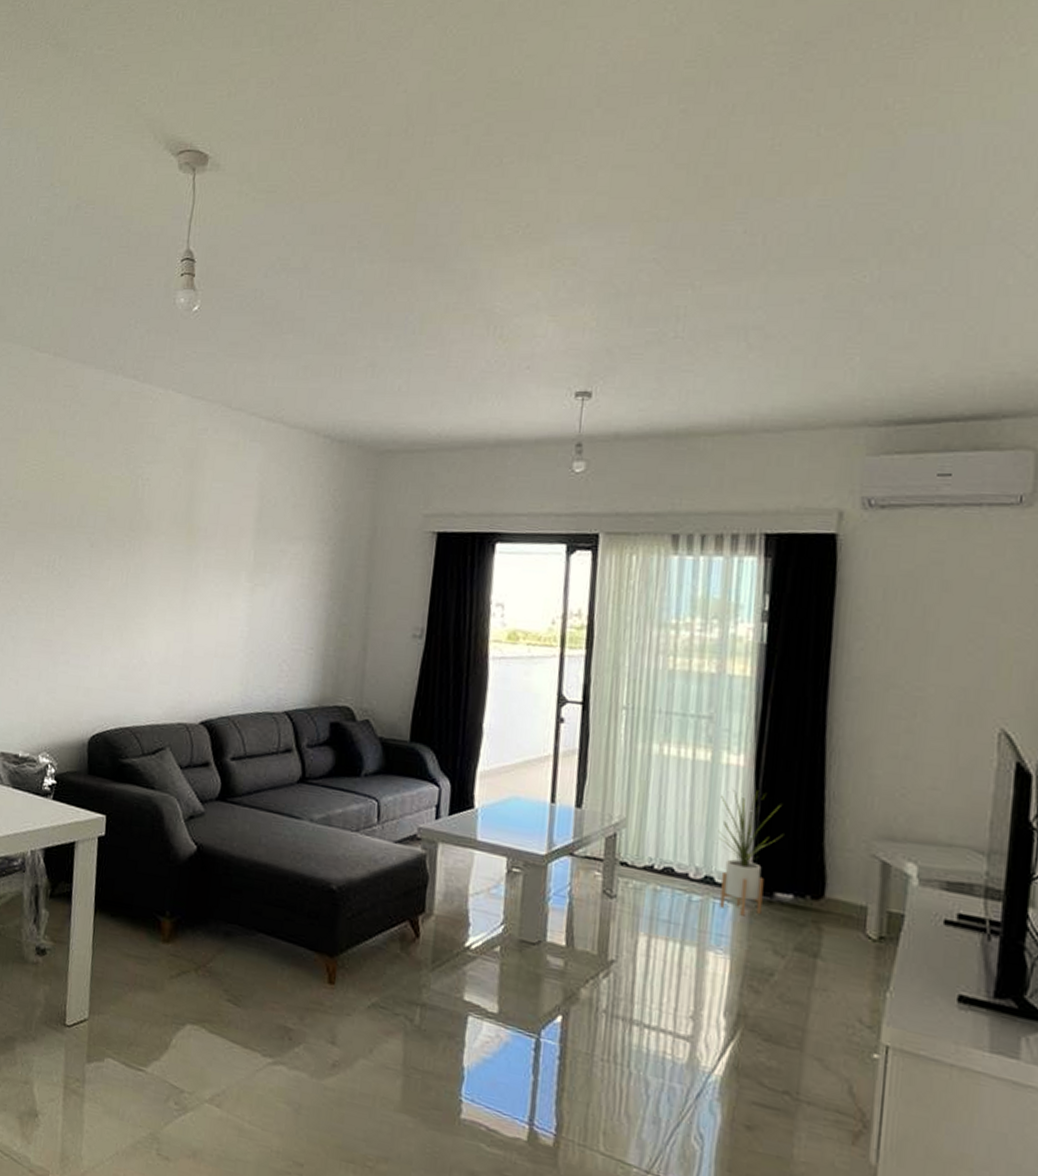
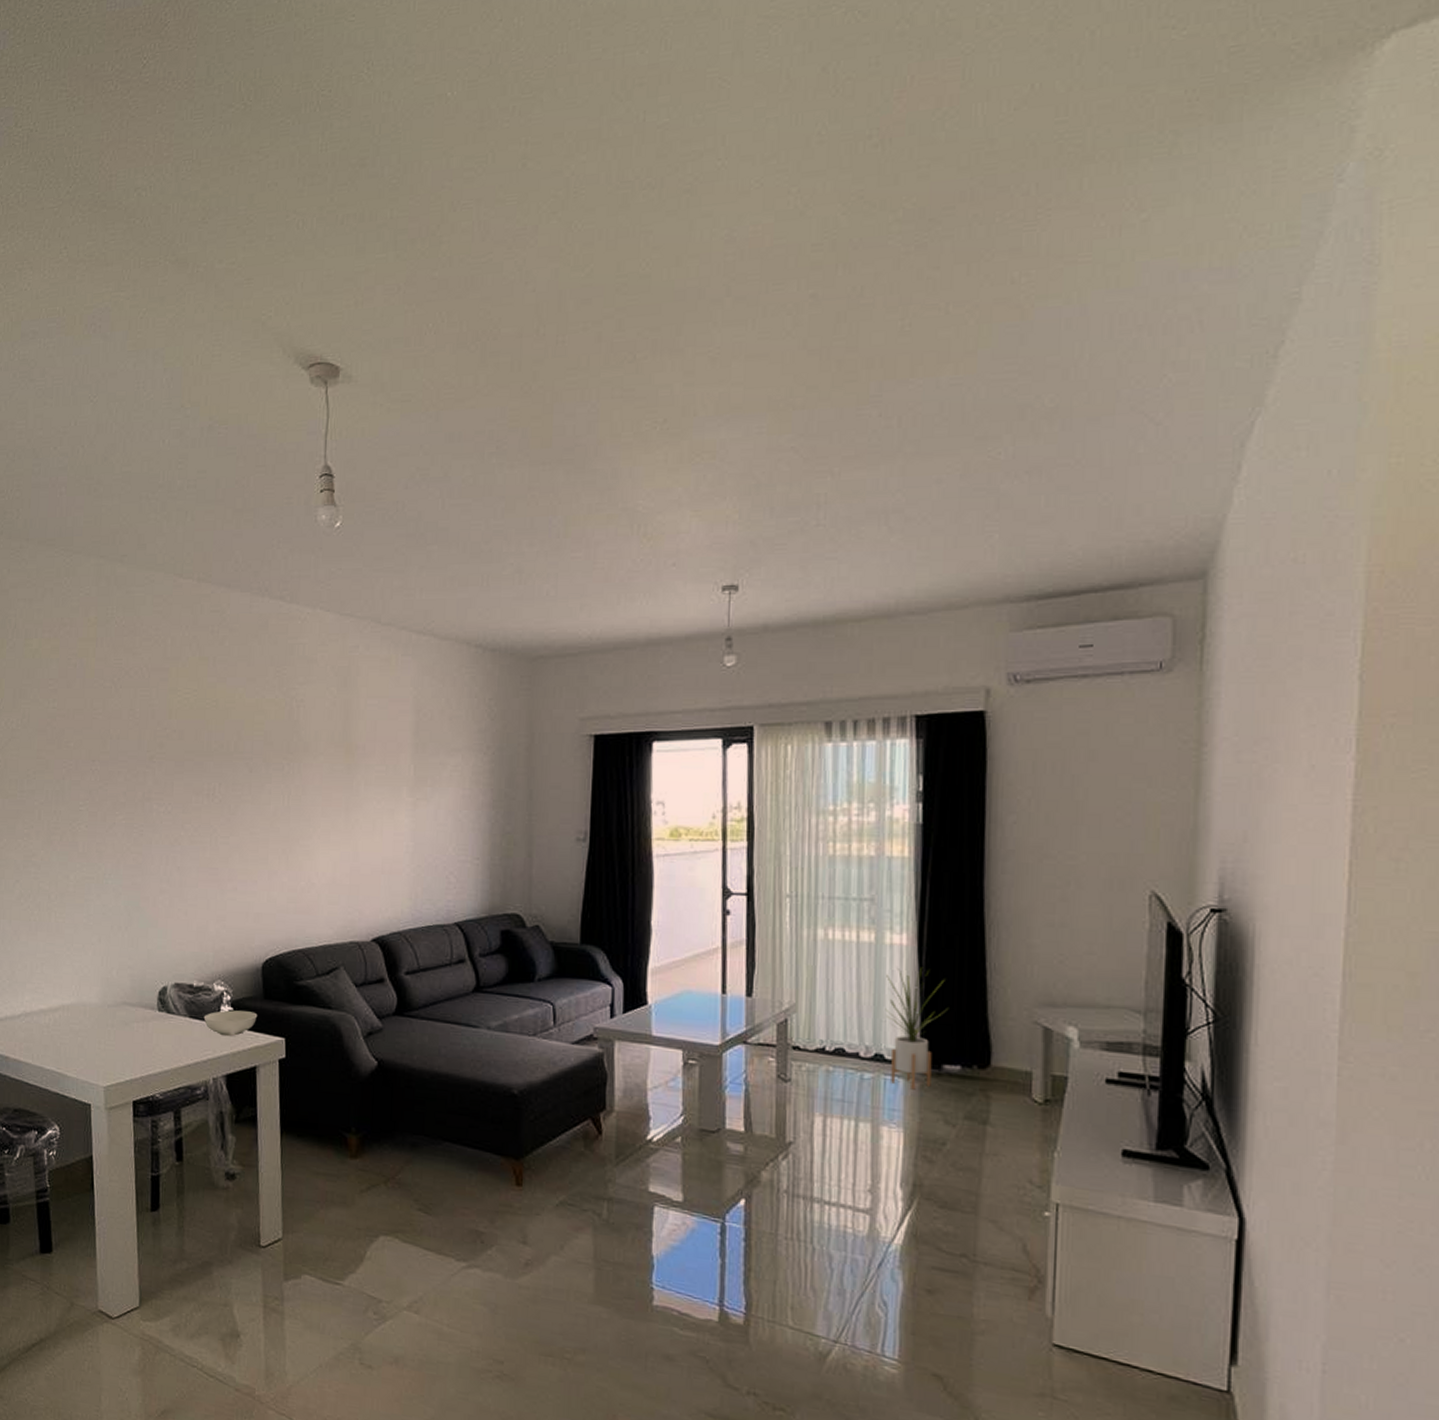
bowl: none [26,783,81,810] -> present [203,1010,258,1037]

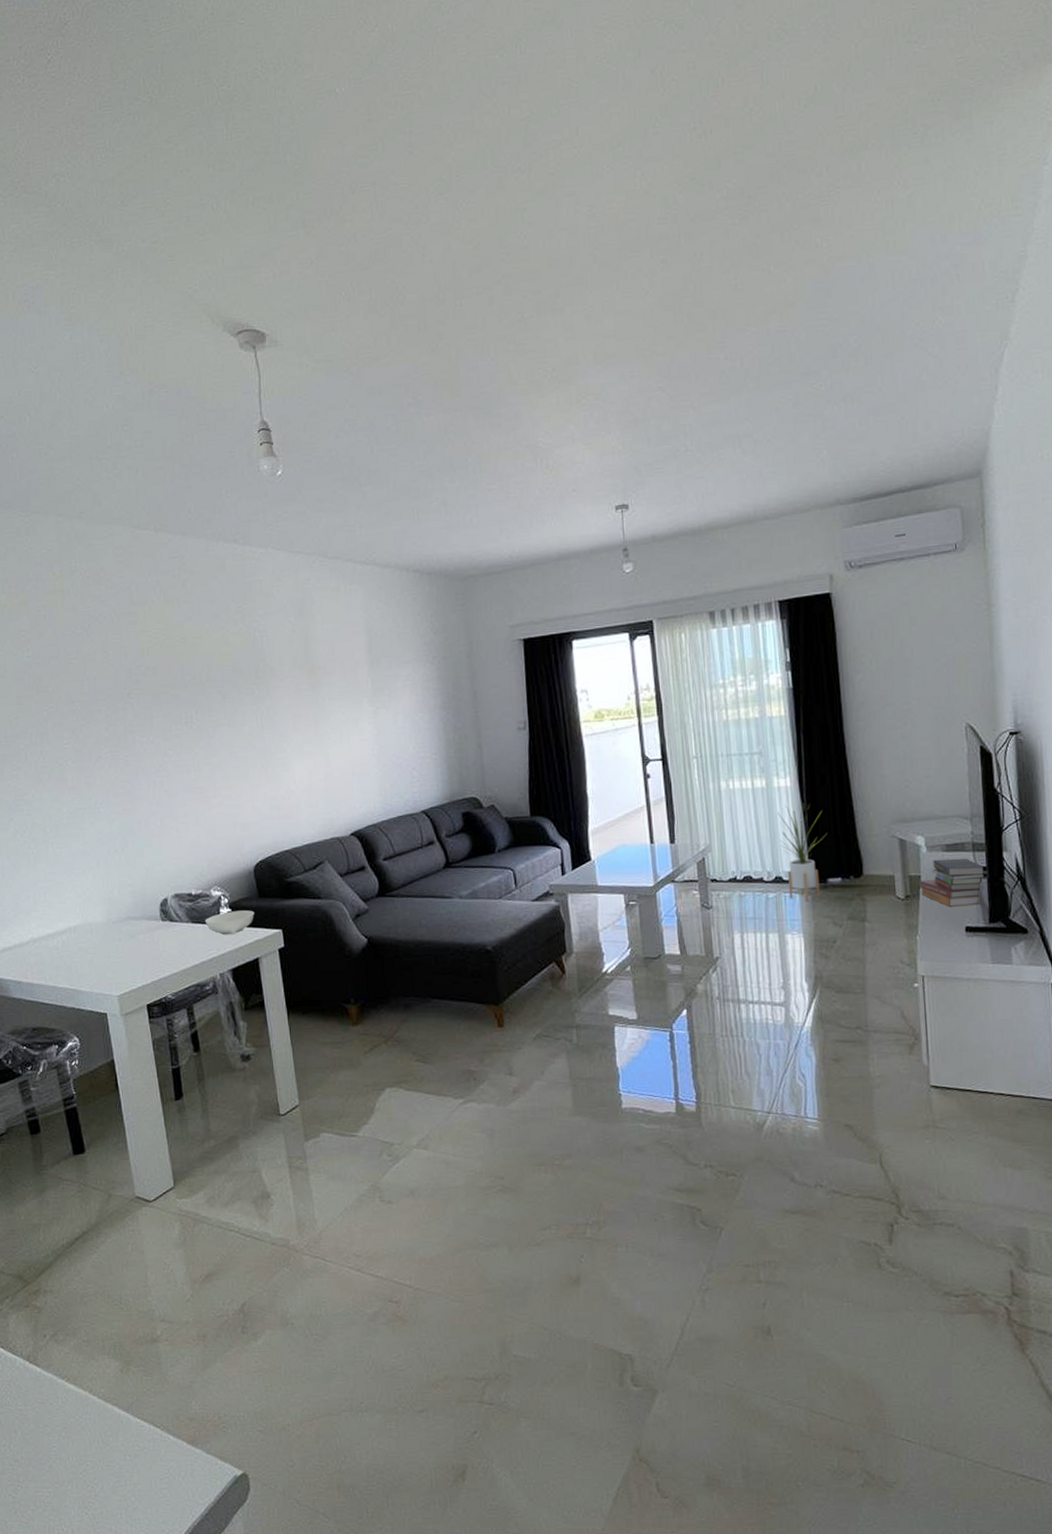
books: none [1065,1059,1156,1126] -> present [920,858,985,907]

